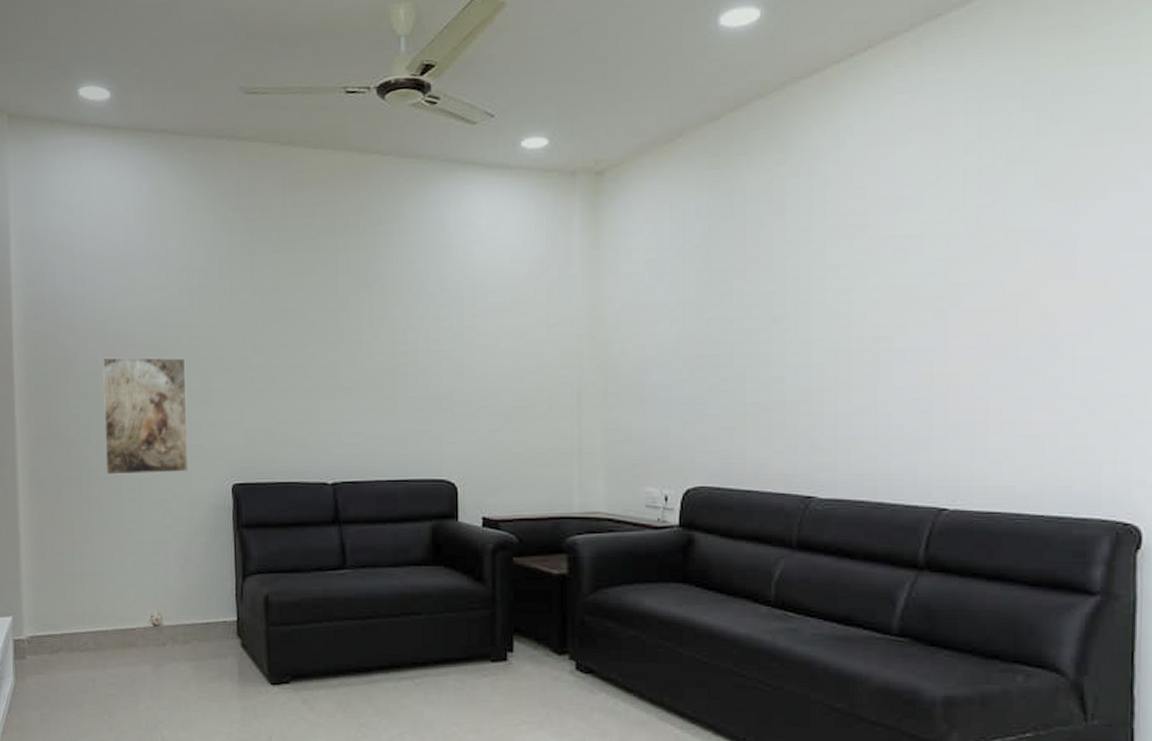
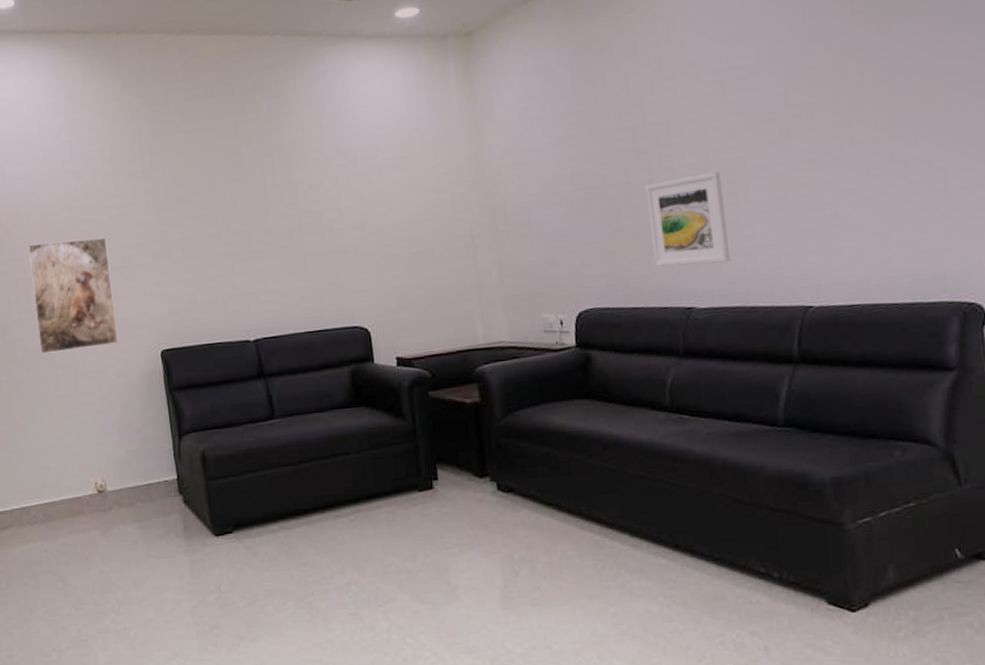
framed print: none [777,351,862,452] -> present [646,172,730,267]

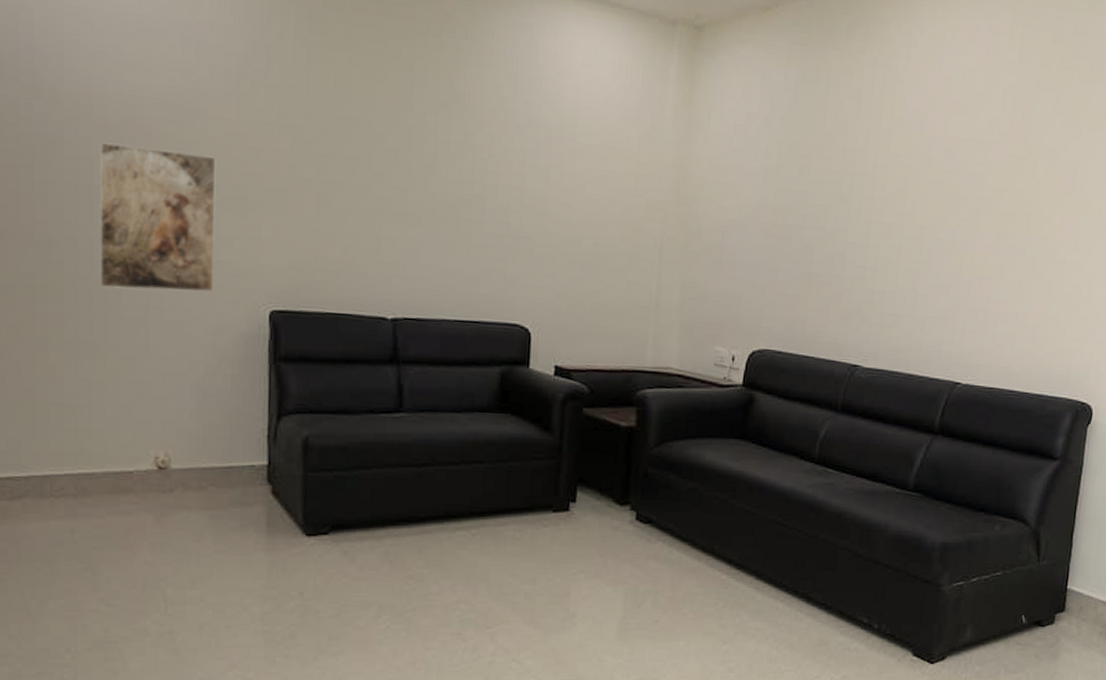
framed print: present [646,172,730,267] -> none [833,234,910,328]

